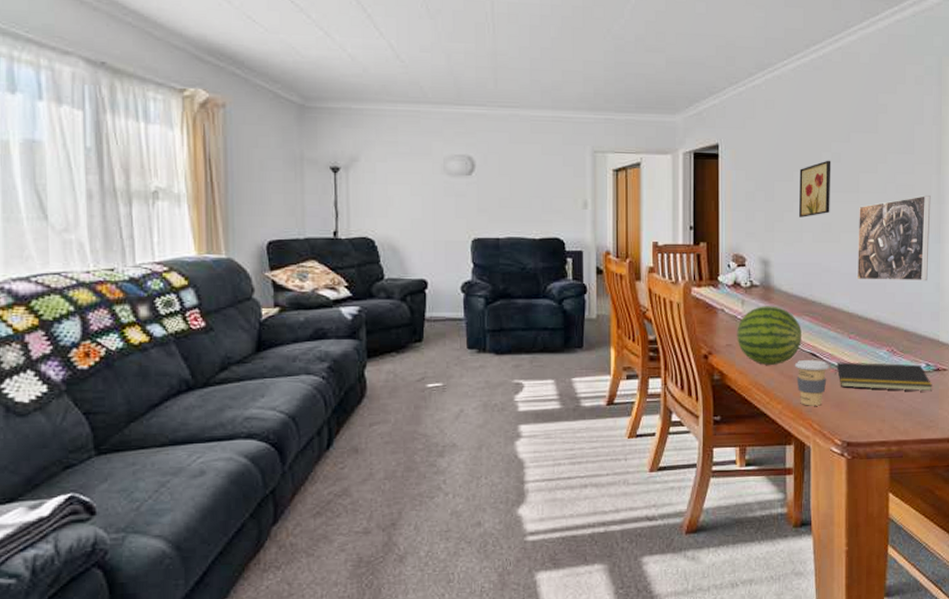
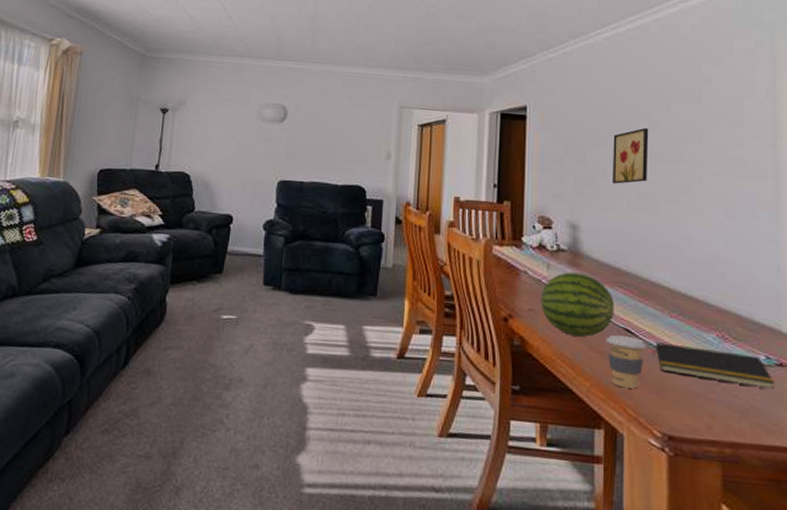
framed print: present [856,195,931,281] -> none [678,170,766,263]

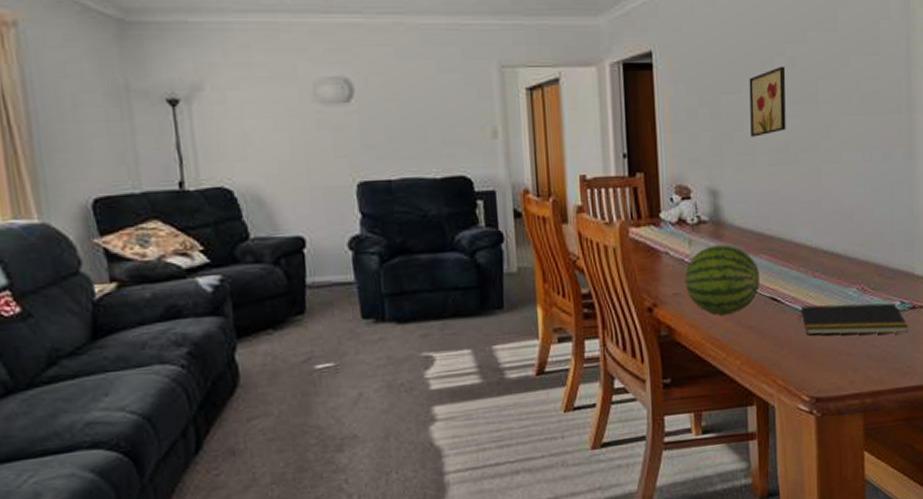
coffee cup: present [607,335,647,389] -> none [754,305,793,359]

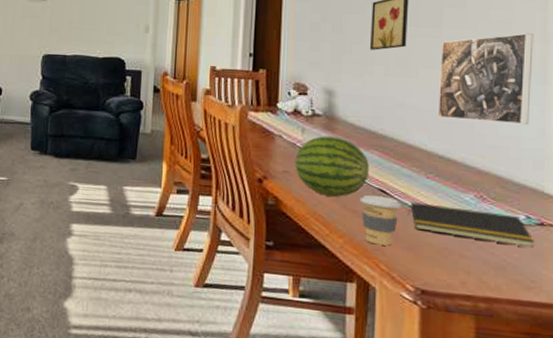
coffee cup: none [754,305,793,359] -> present [361,195,401,246]
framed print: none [819,104,901,209] -> present [437,33,534,125]

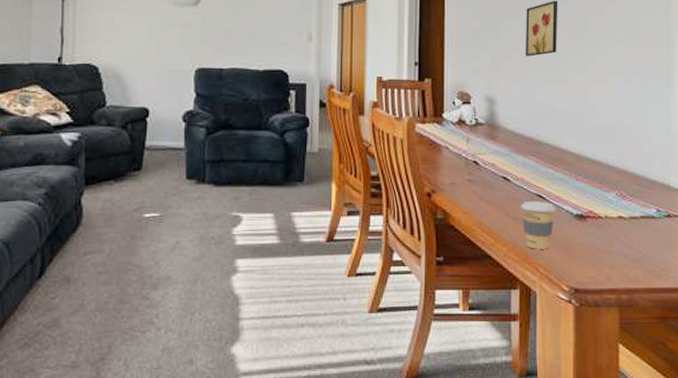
fruit: present [295,135,369,197] -> none [461,144,527,205]
notepad: present [408,202,534,248] -> none [562,205,663,238]
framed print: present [437,33,534,125] -> none [584,38,659,124]

